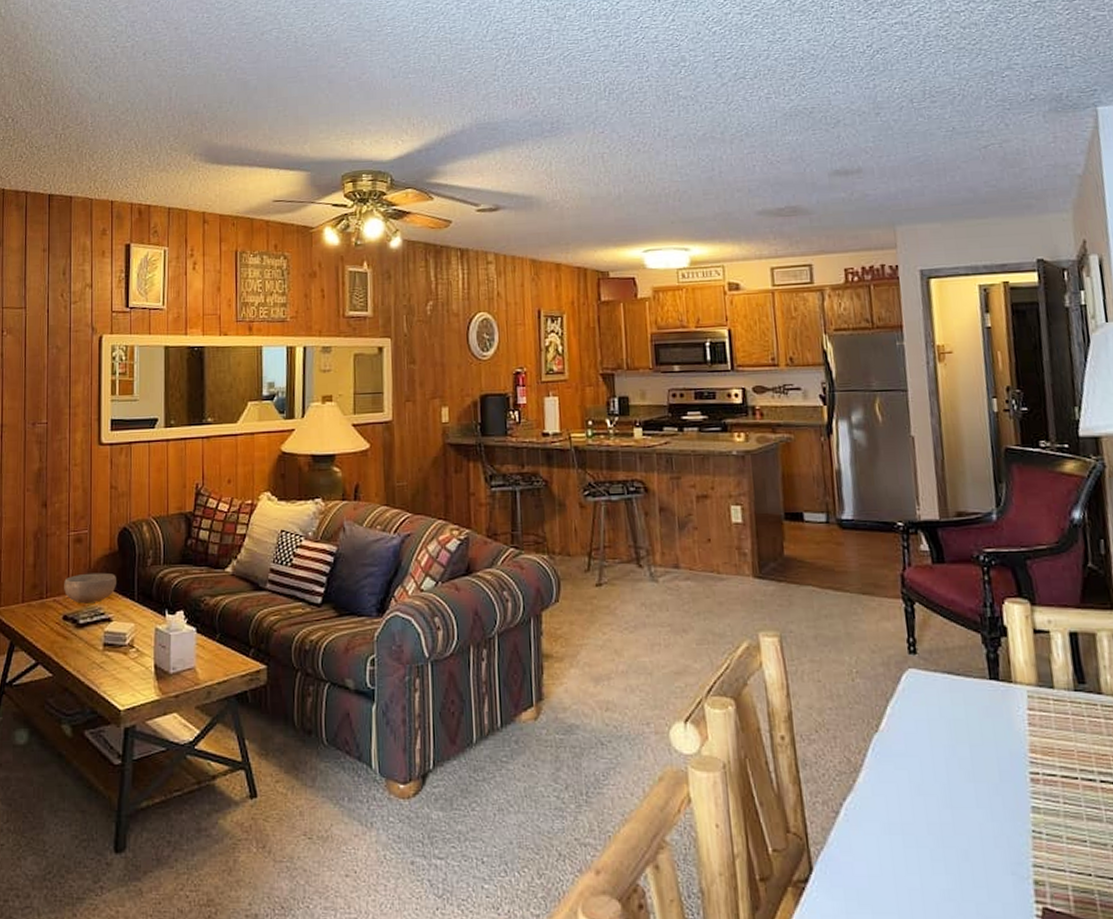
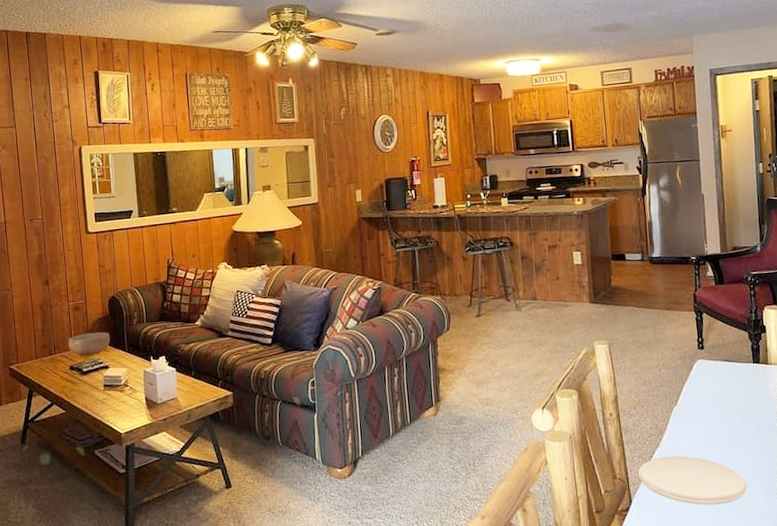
plate: none [821,806,985,885] -> present [637,455,748,505]

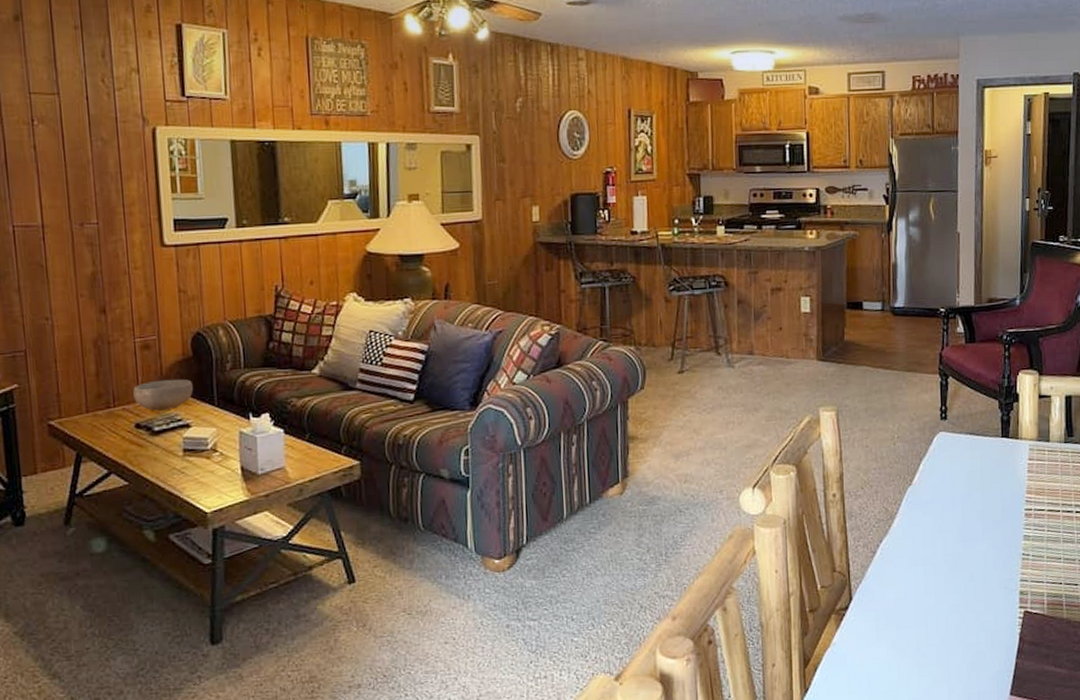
plate: present [637,455,748,505] -> none [861,545,985,603]

